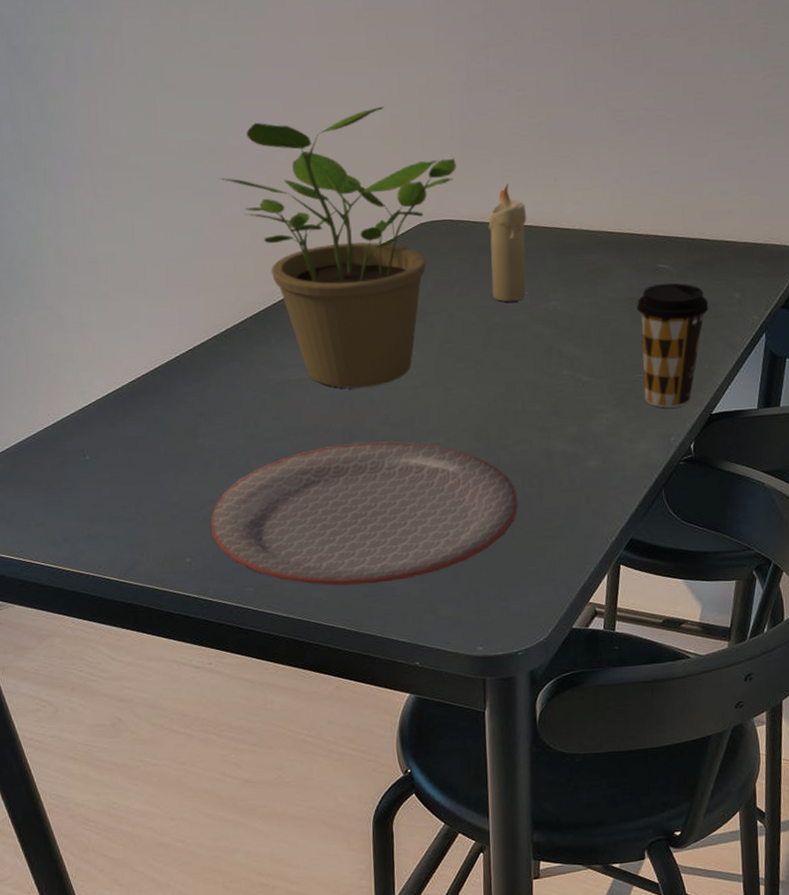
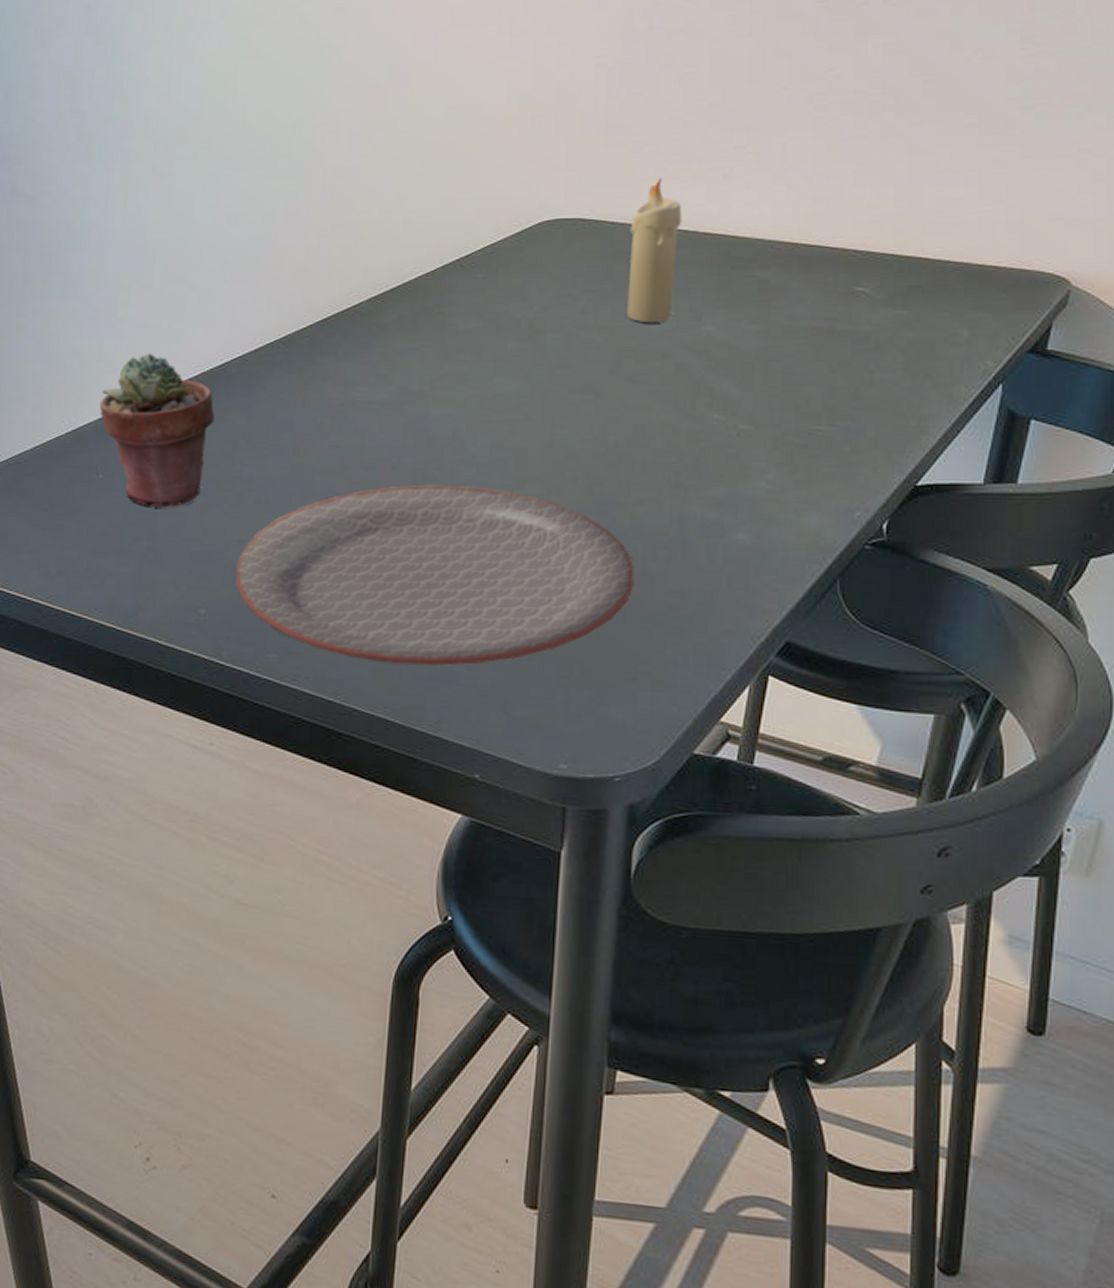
potted succulent: none [77,351,176,479] -> present [99,353,215,507]
potted plant: present [219,107,456,388] -> none [300,82,596,418]
coffee cup: present [636,282,709,408] -> none [820,311,923,473]

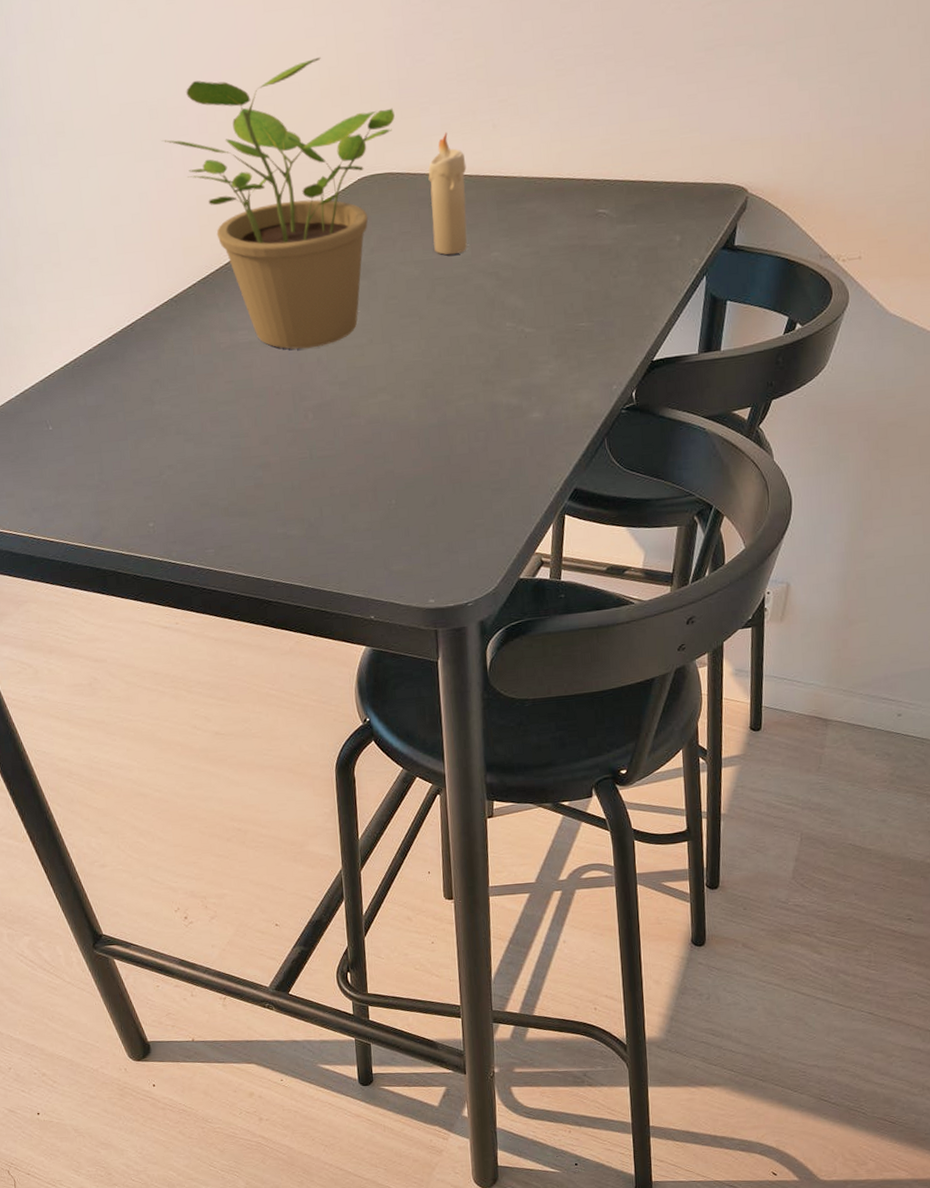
potted succulent: present [99,353,215,507] -> none [37,321,132,448]
plate: present [235,484,635,666] -> none [170,400,465,545]
potted plant: none [300,82,596,418] -> present [161,58,395,349]

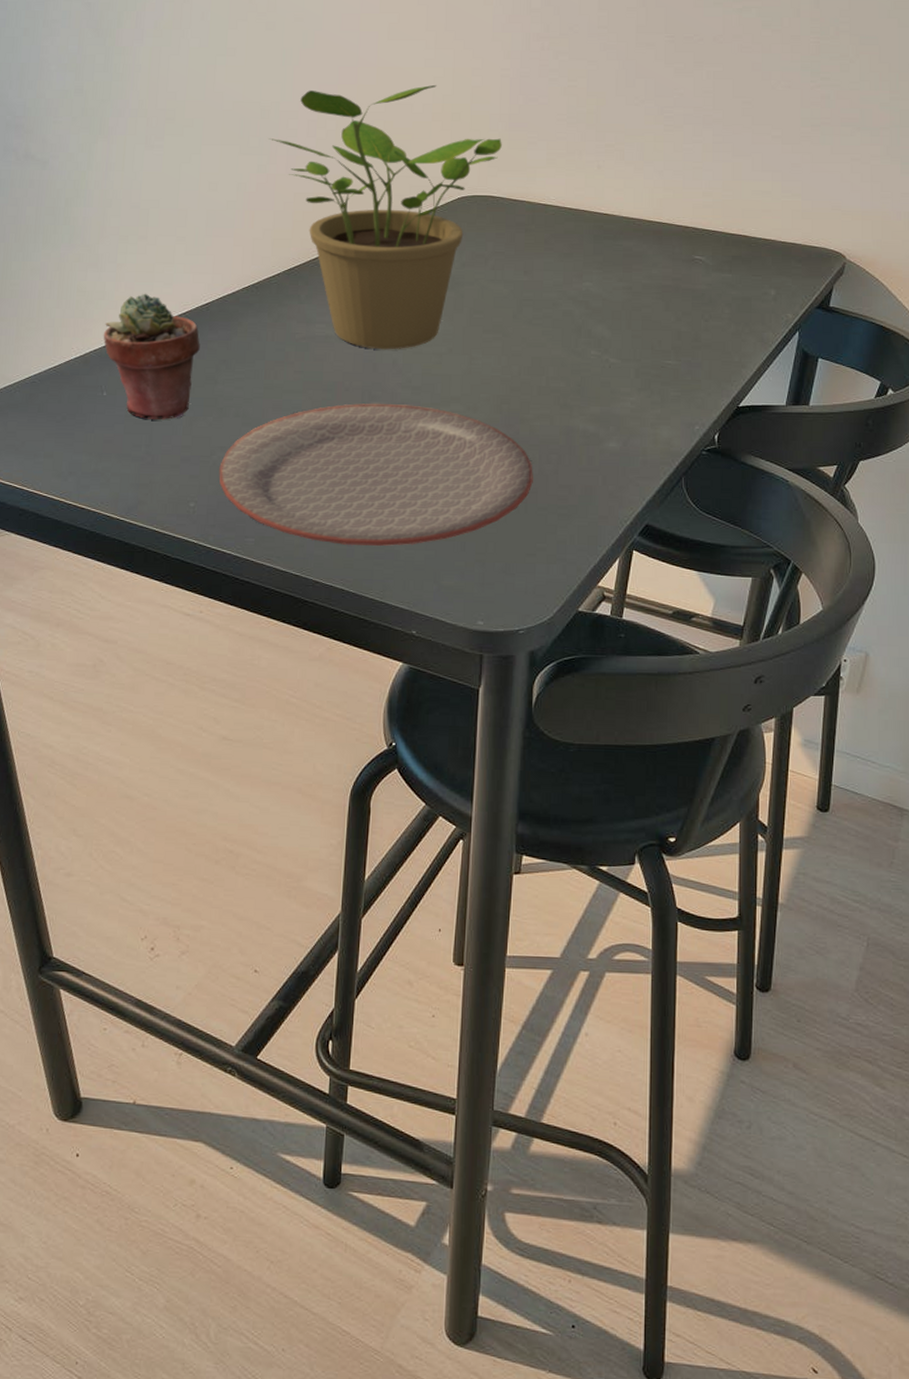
potted succulent: none [37,321,132,448] -> present [103,293,200,420]
plate: none [170,400,465,545] -> present [219,403,533,546]
candle: present [428,132,467,255] -> none [526,166,567,279]

